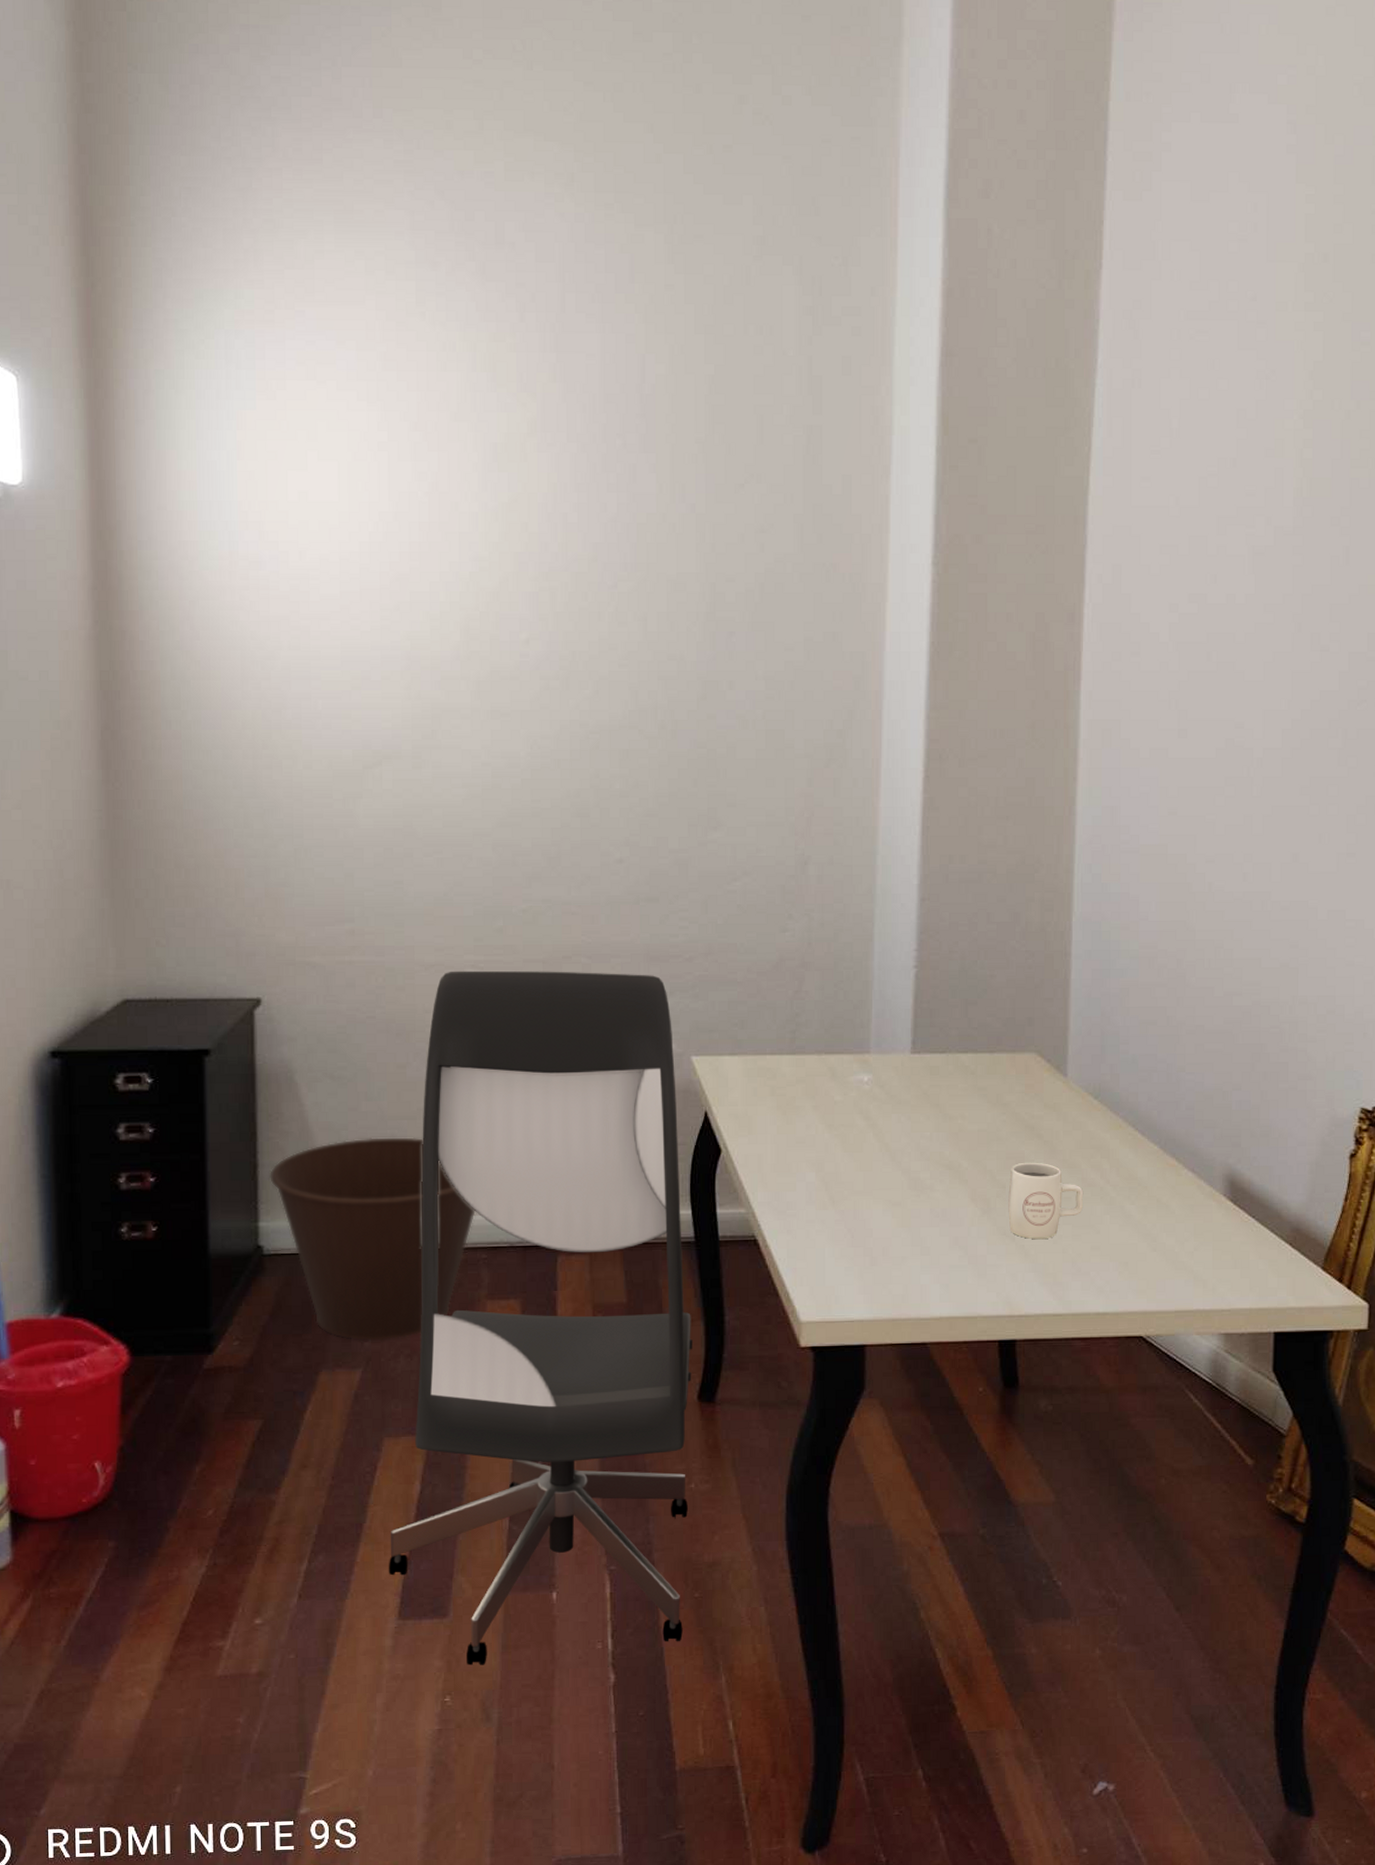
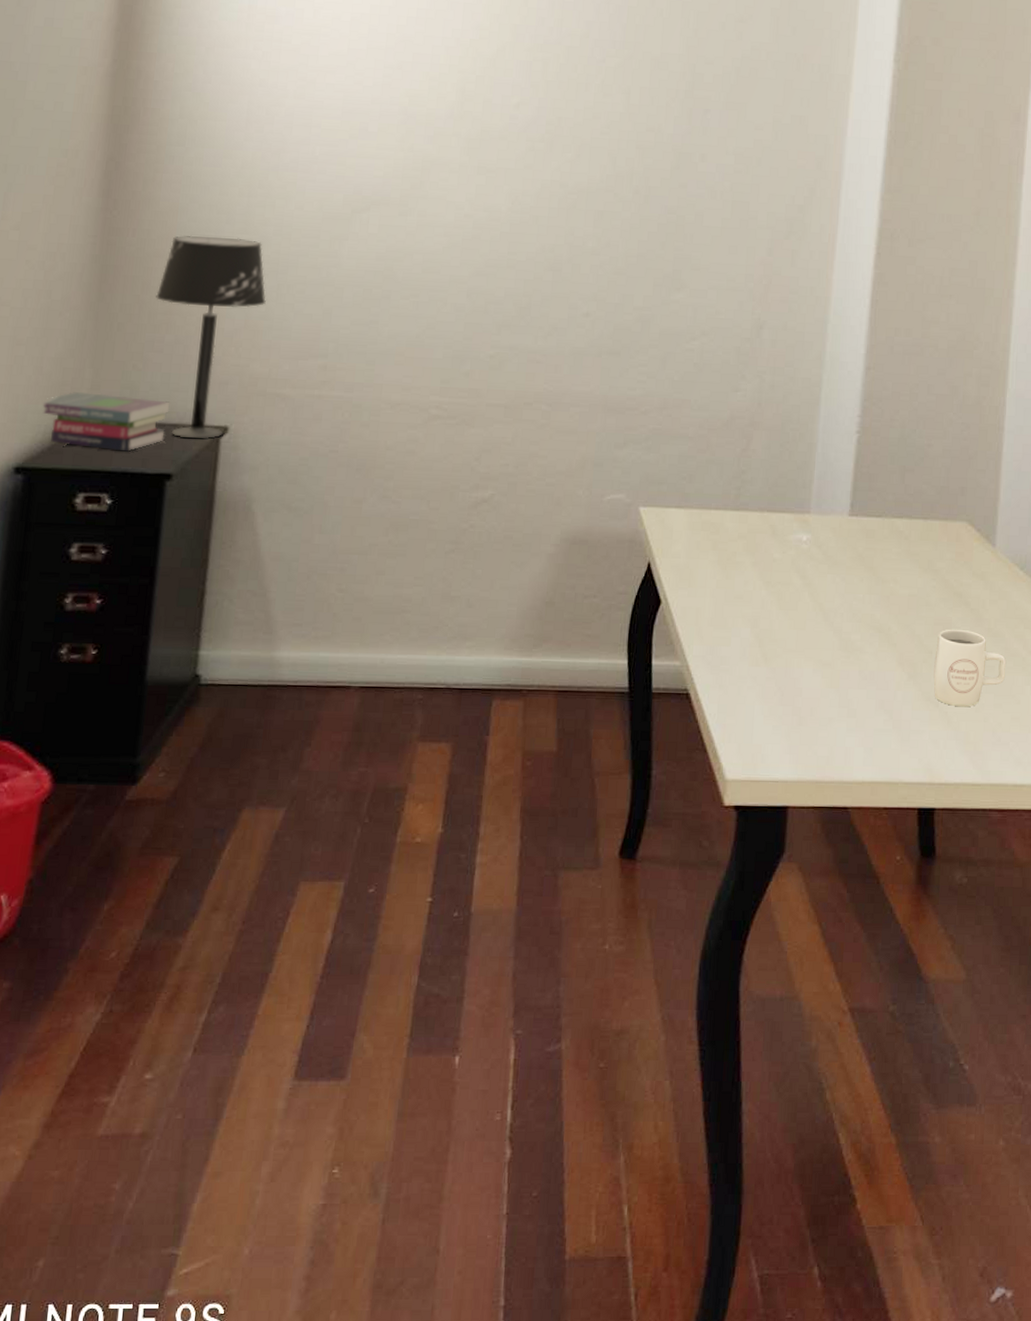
books: none [70,972,199,1029] -> present [42,392,170,452]
table lamp: none [170,803,284,1013] -> present [156,235,266,439]
basket: present [270,1137,476,1341] -> none [215,570,416,779]
office chair: present [388,970,693,1666] -> none [289,410,624,1134]

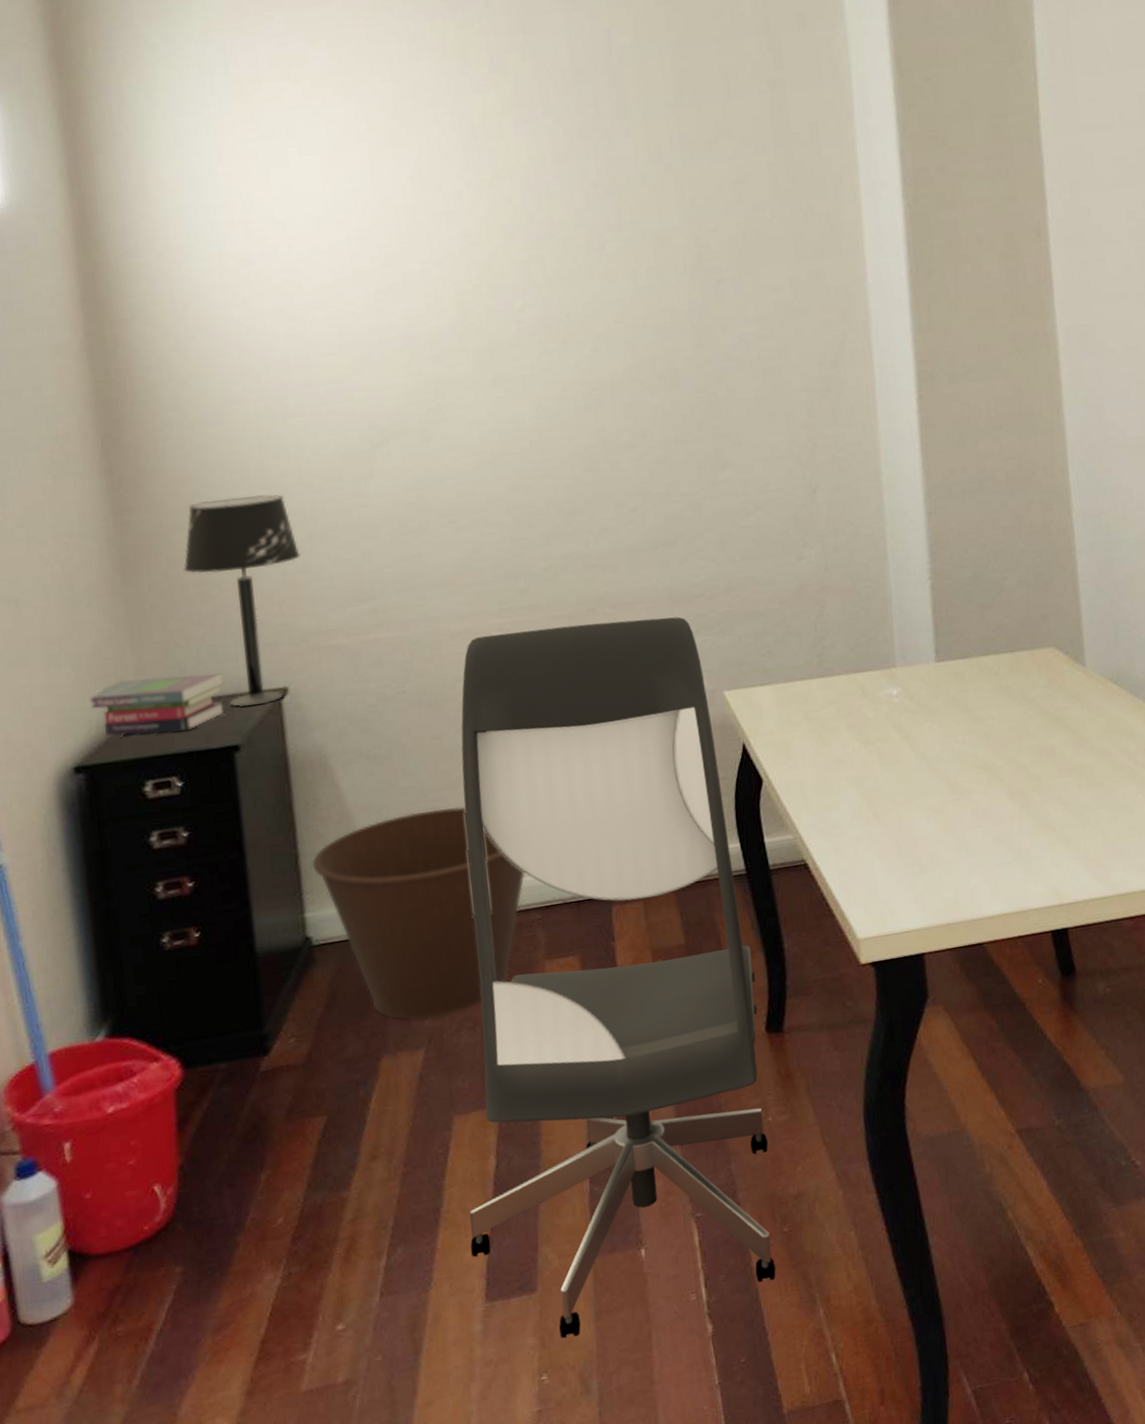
basket: none [215,570,416,779] -> present [312,806,526,1021]
office chair: none [289,410,624,1134] -> present [461,617,776,1339]
mug: present [933,629,1007,707] -> none [1043,752,1116,828]

